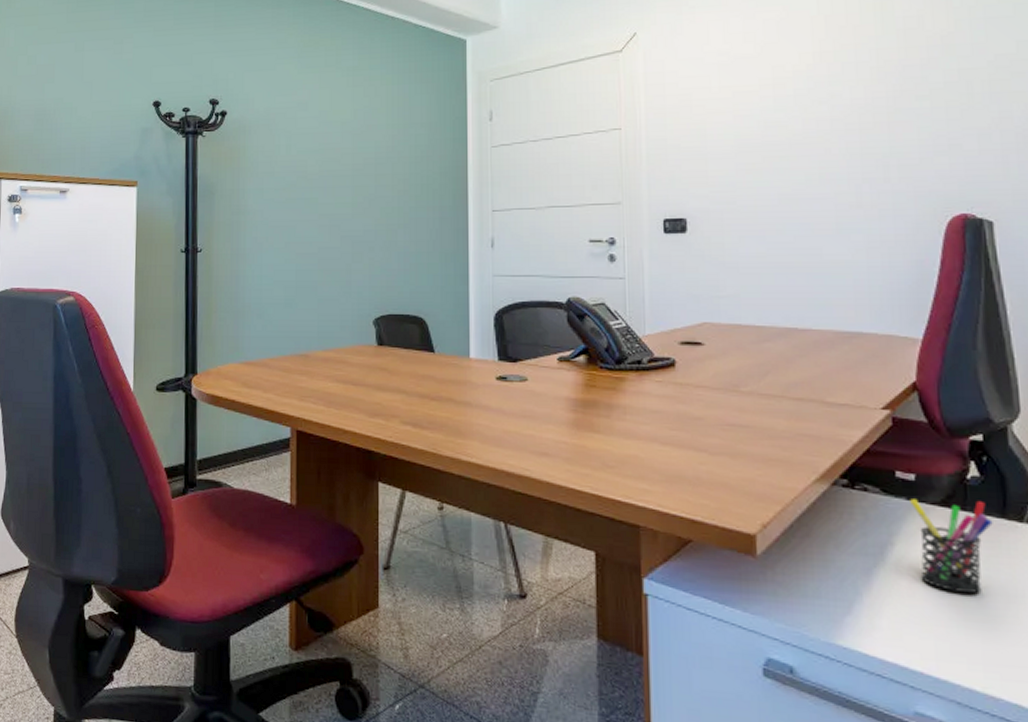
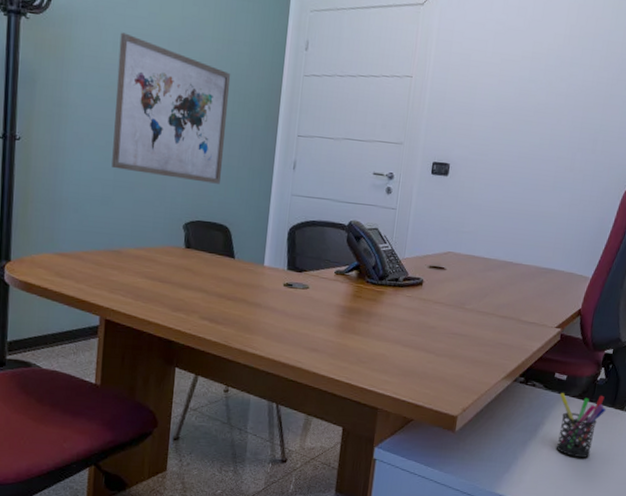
wall art: none [292,134,411,273] -> present [112,32,231,184]

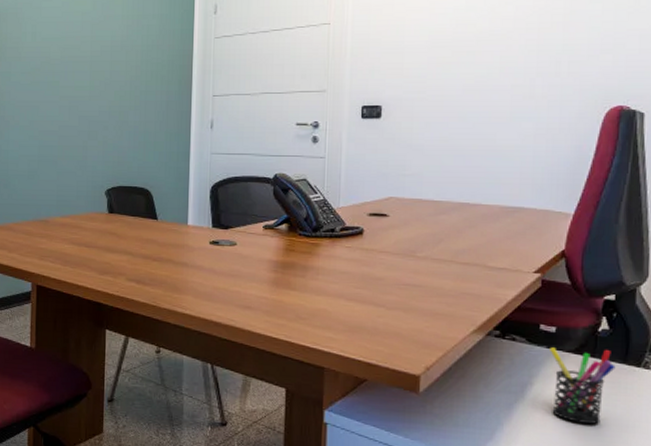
wall art: present [112,32,231,184] -> none [36,23,142,150]

